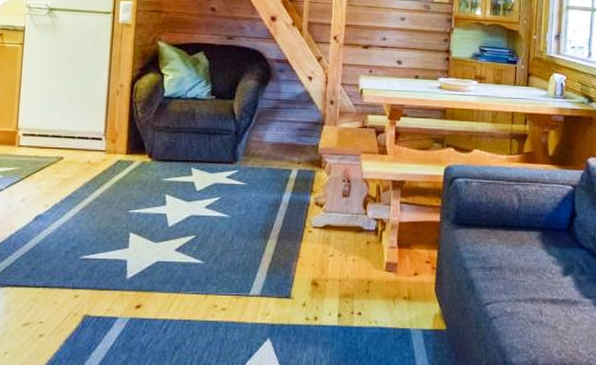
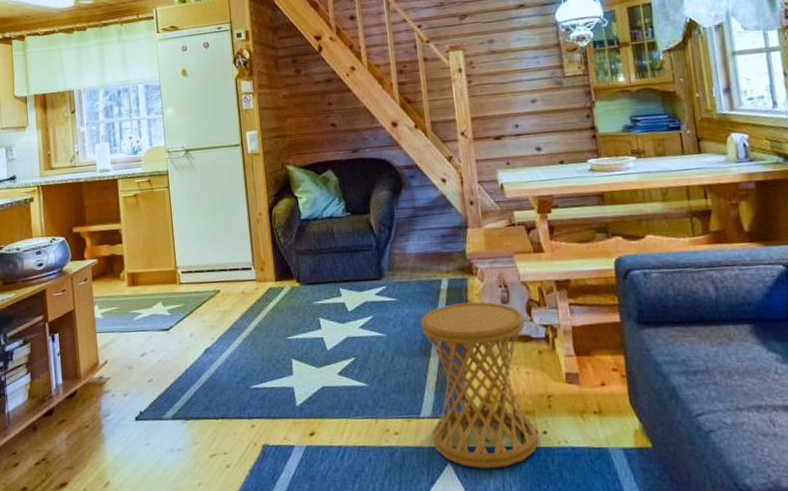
side table: none [257,193,360,344] -> present [420,302,539,468]

